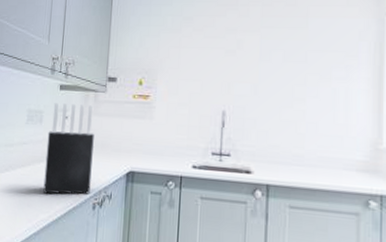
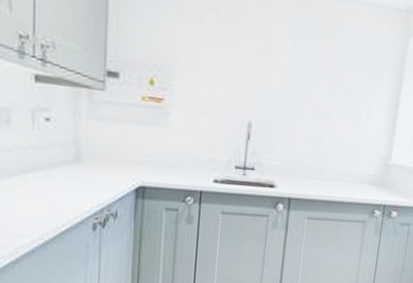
knife block: present [43,103,94,195] -> none [20,99,91,215]

